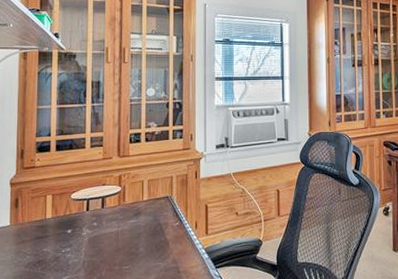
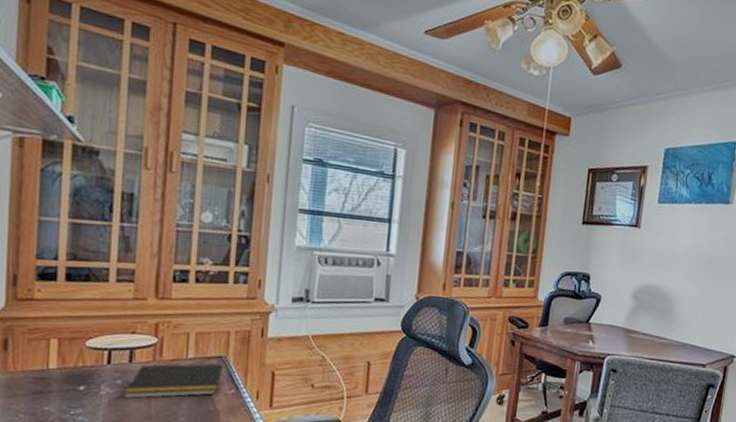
notepad: none [99,202,169,236] -> present [123,363,223,399]

